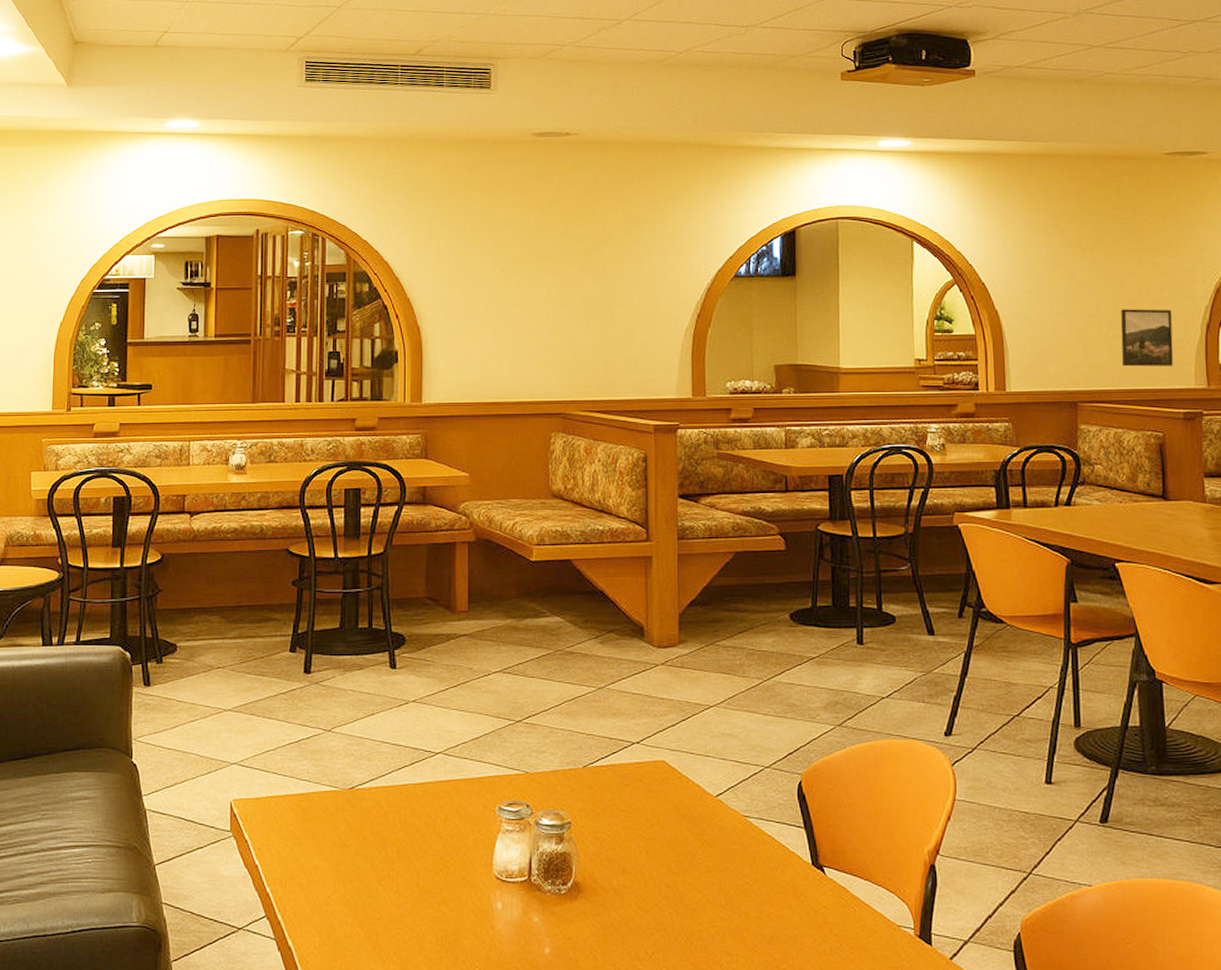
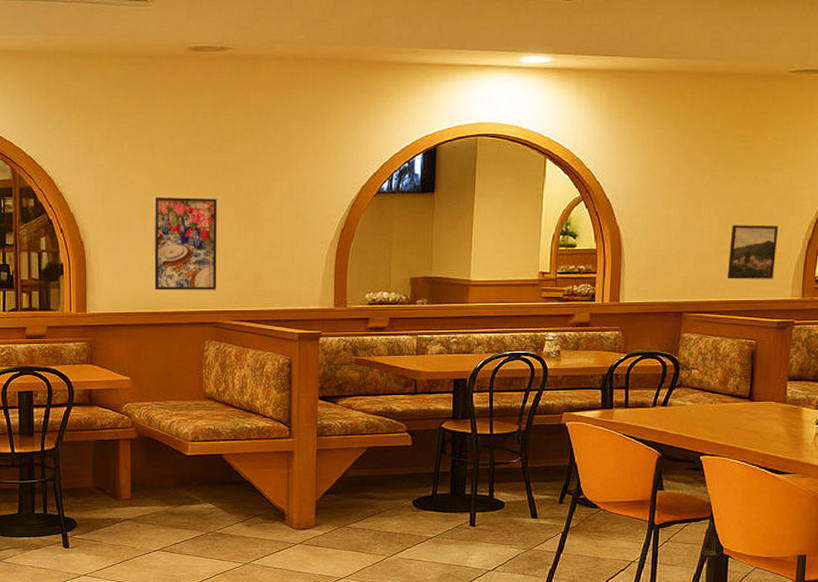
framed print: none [496,281,564,379] -> present [154,196,217,290]

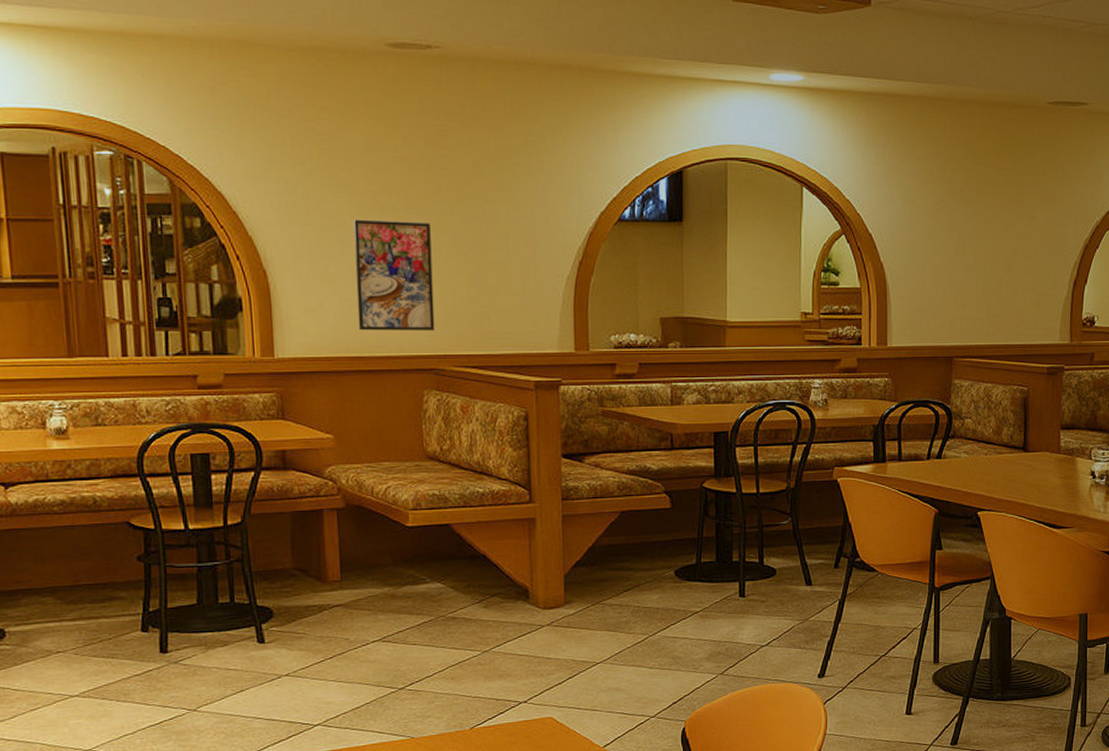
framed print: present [728,225,779,279] -> none [996,264,1044,322]

